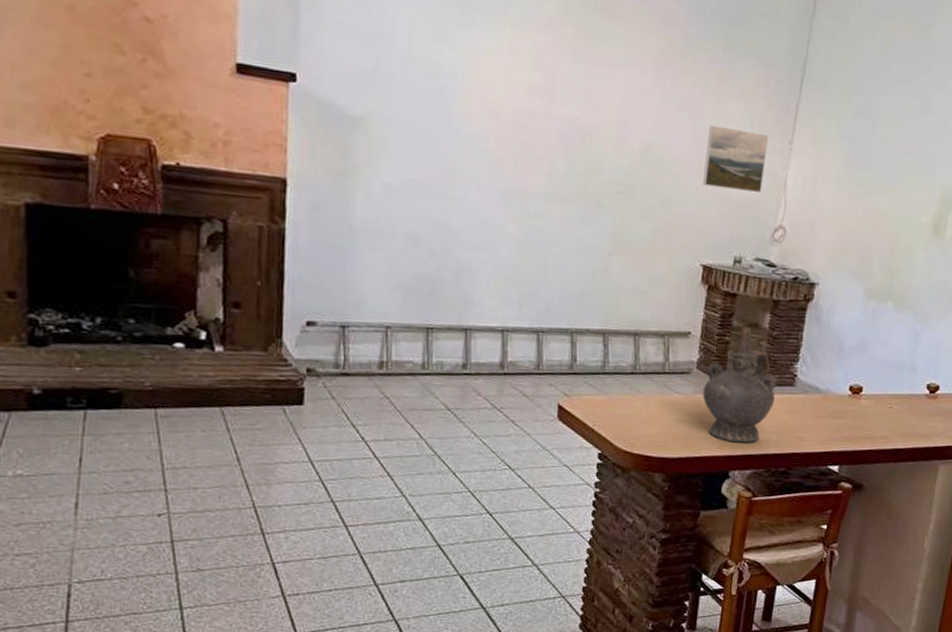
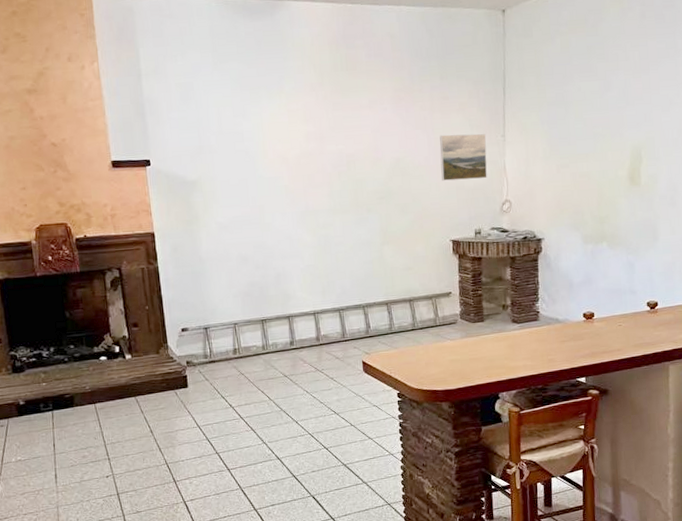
ceremonial vessel: present [703,325,778,444] -> none [468,280,525,371]

